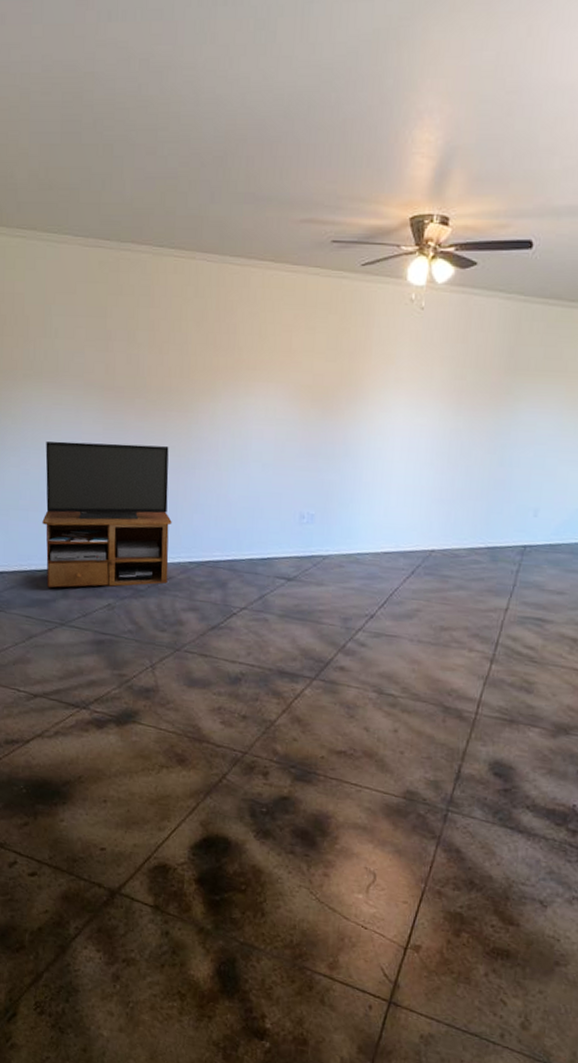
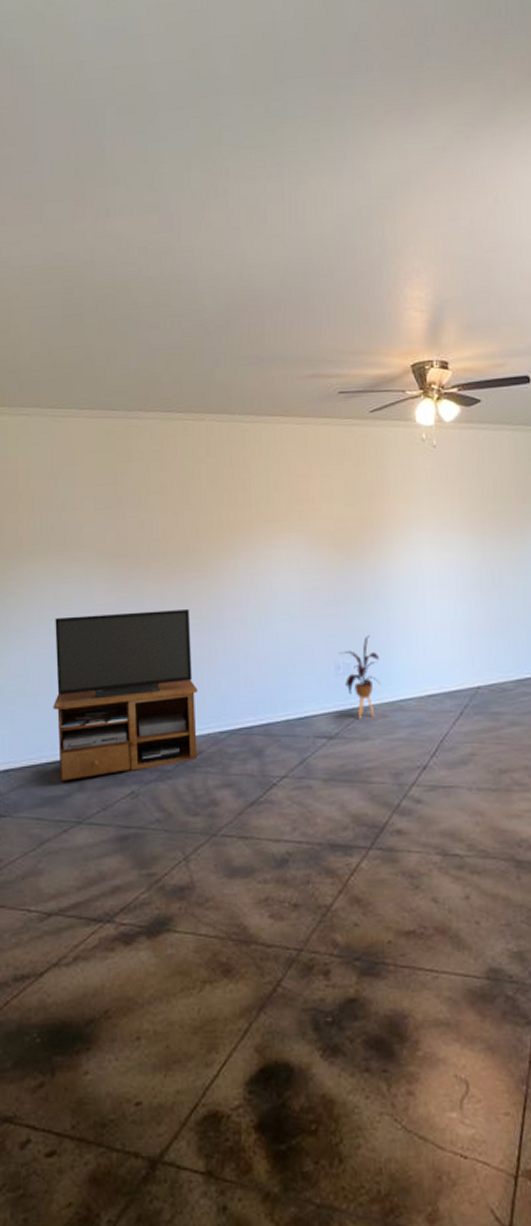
house plant: none [304,489,342,566] -> present [338,634,380,719]

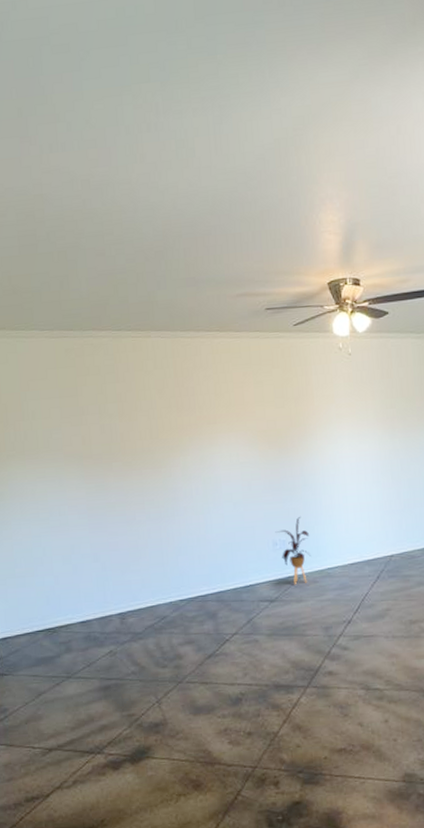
tv stand: present [53,609,198,782] -> none [34,500,163,646]

